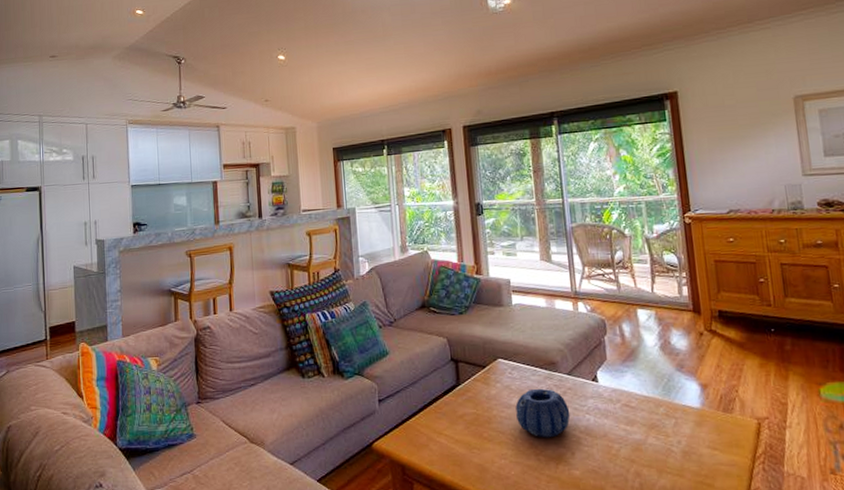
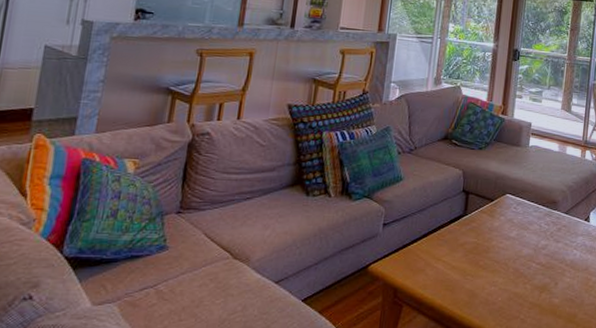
decorative bowl: present [515,388,570,438] -> none [513,223,561,269]

